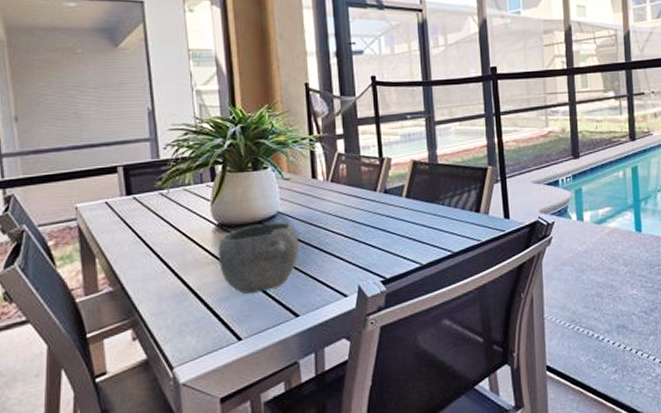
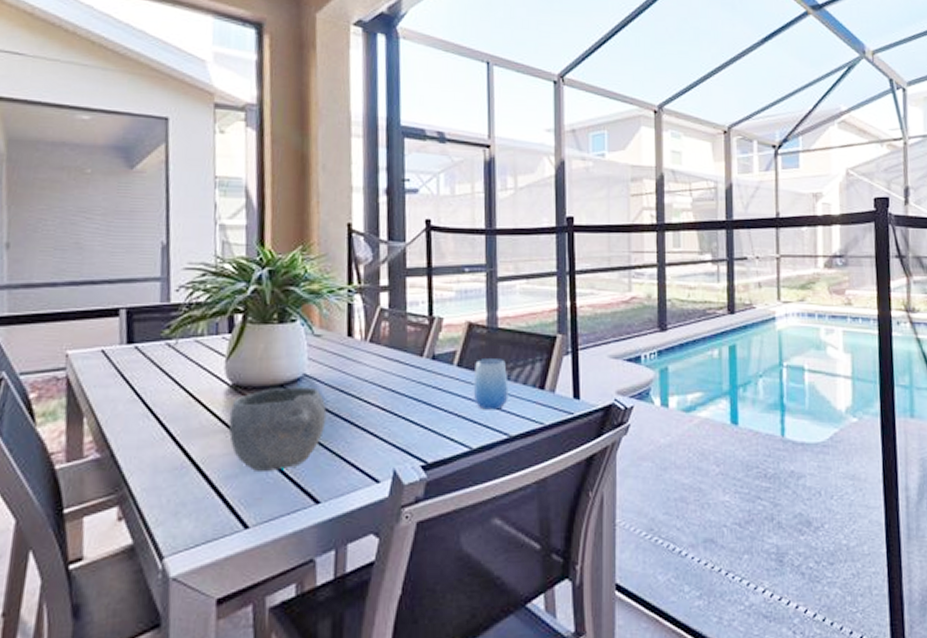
cup: none [420,189,450,232] -> present [473,359,509,410]

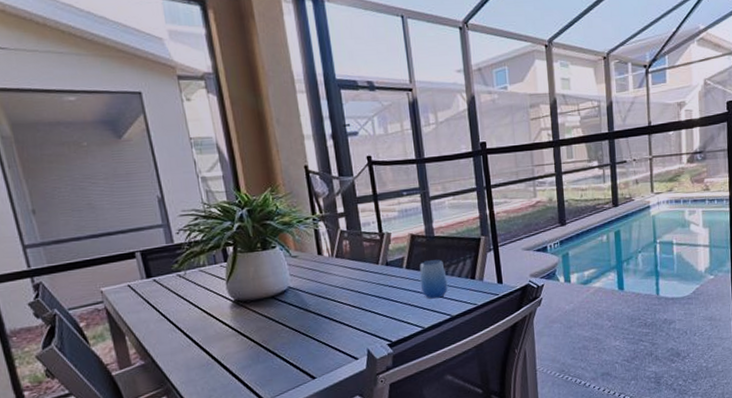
bowl: present [228,387,327,473] -> none [236,295,312,362]

